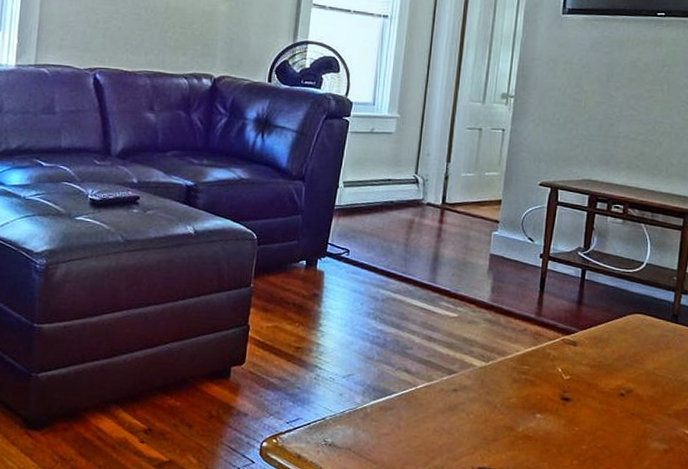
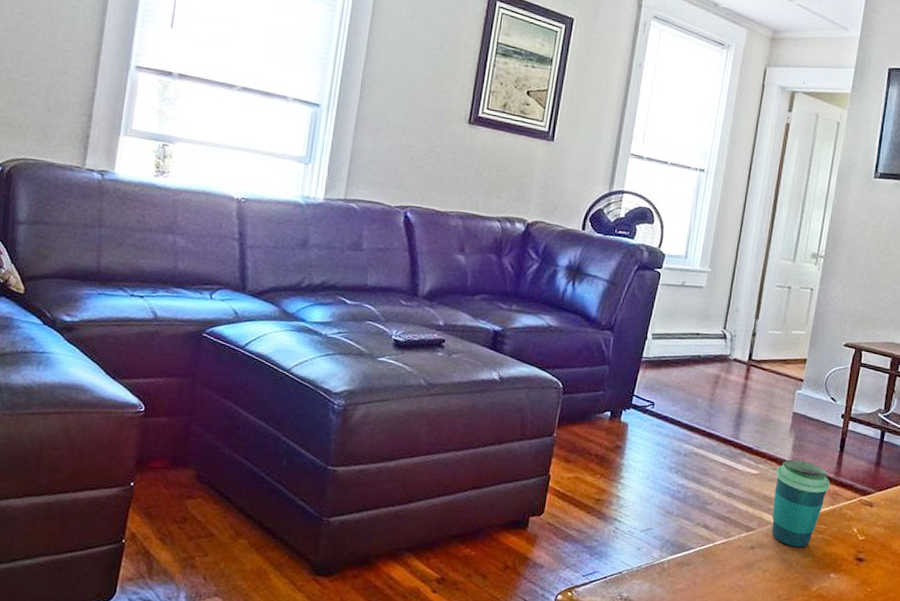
cup: none [473,301,531,389] -> present [771,459,830,548]

